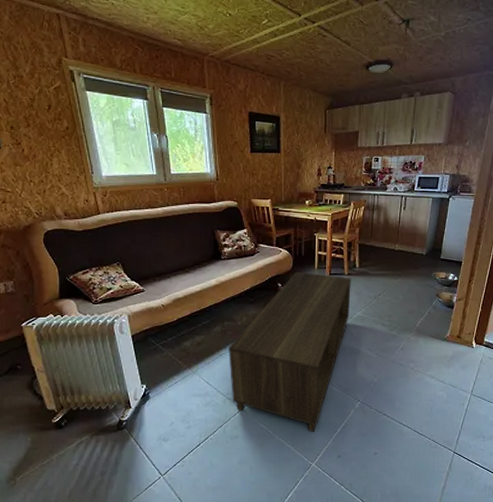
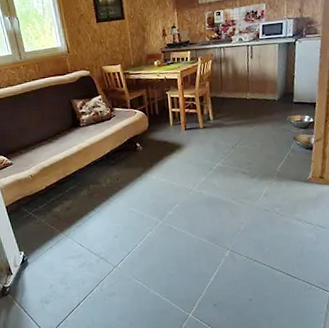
coffee table: present [229,272,351,433] -> none [96,130,209,284]

